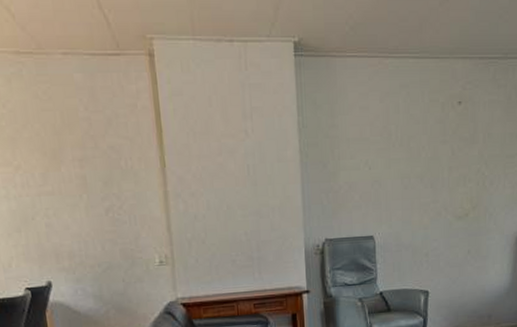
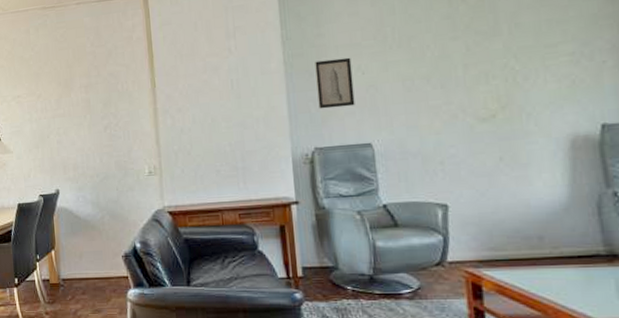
wall art: none [328,151,362,201] -> present [315,57,355,109]

